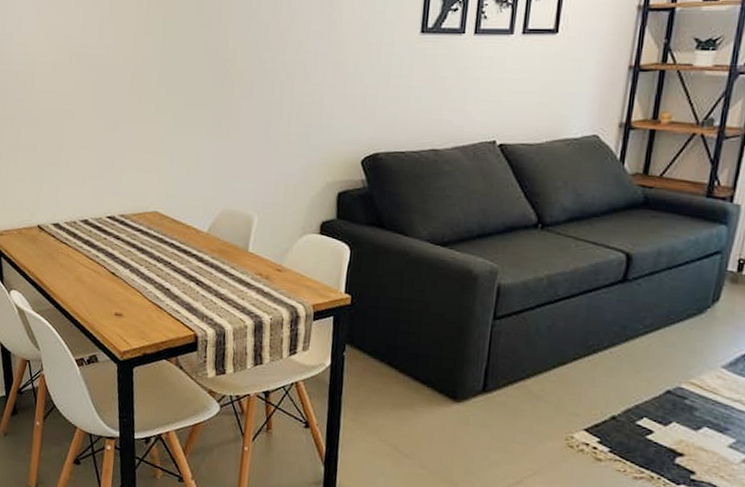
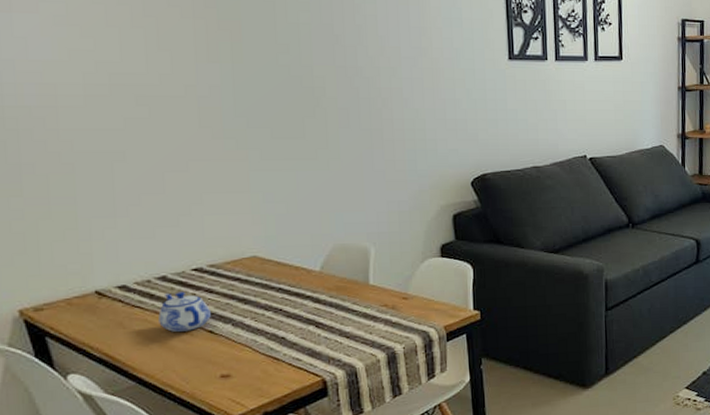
teapot: none [77,234,116,270] -> present [158,291,211,332]

